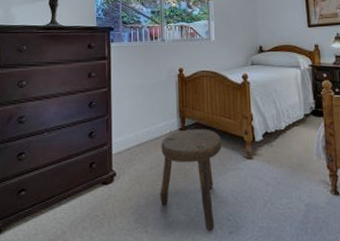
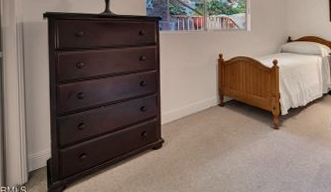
stool: present [160,129,222,232] -> none [201,105,254,186]

